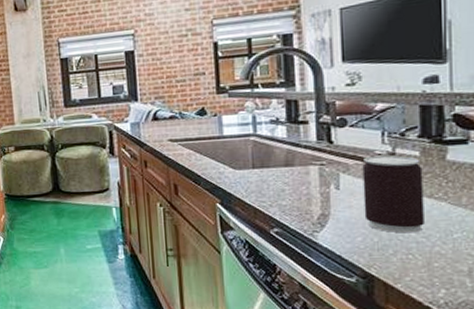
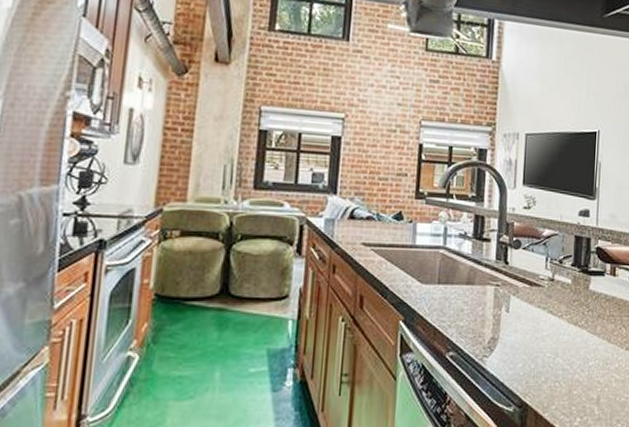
beverage can: present [362,155,424,234] -> none [526,280,573,360]

